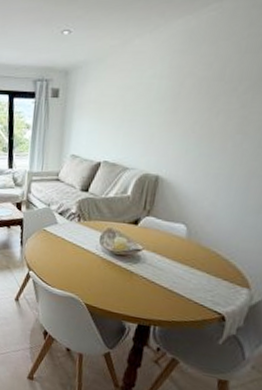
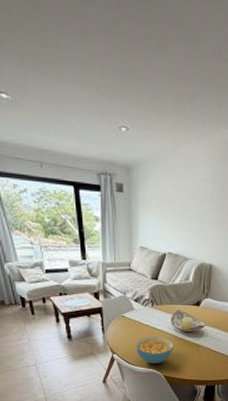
cereal bowl: none [55,255,101,288] -> present [136,336,174,363]

